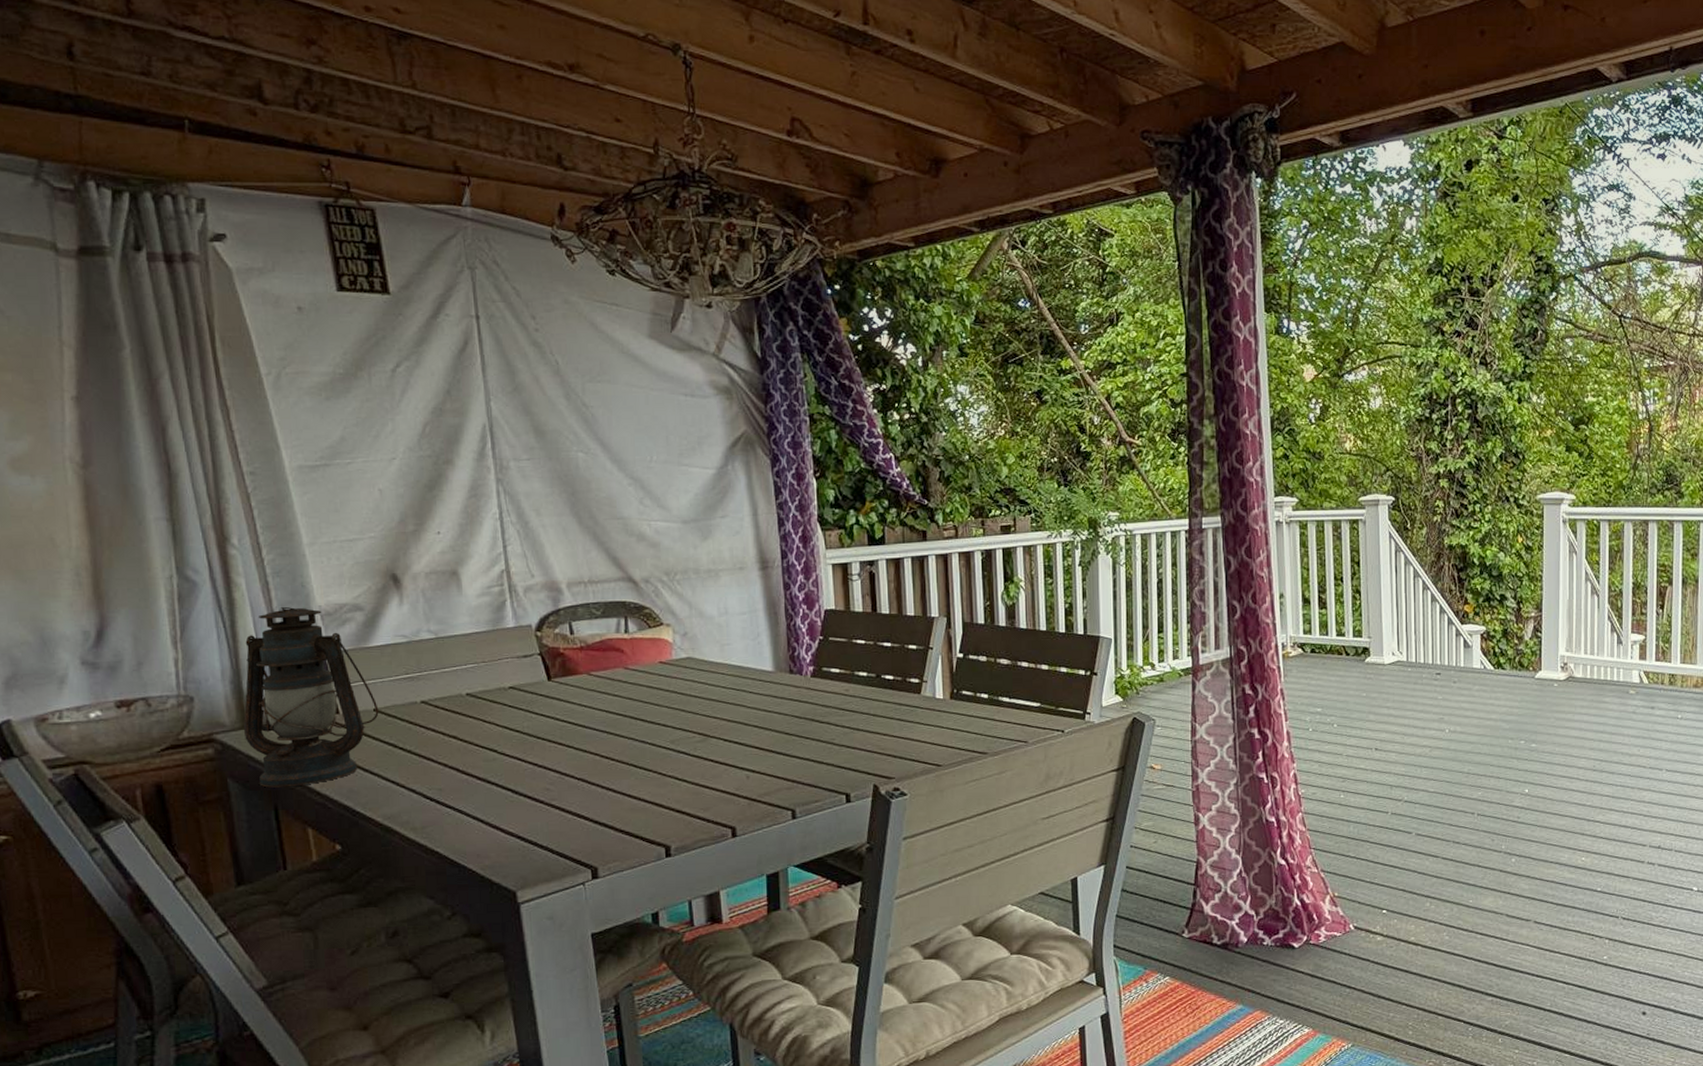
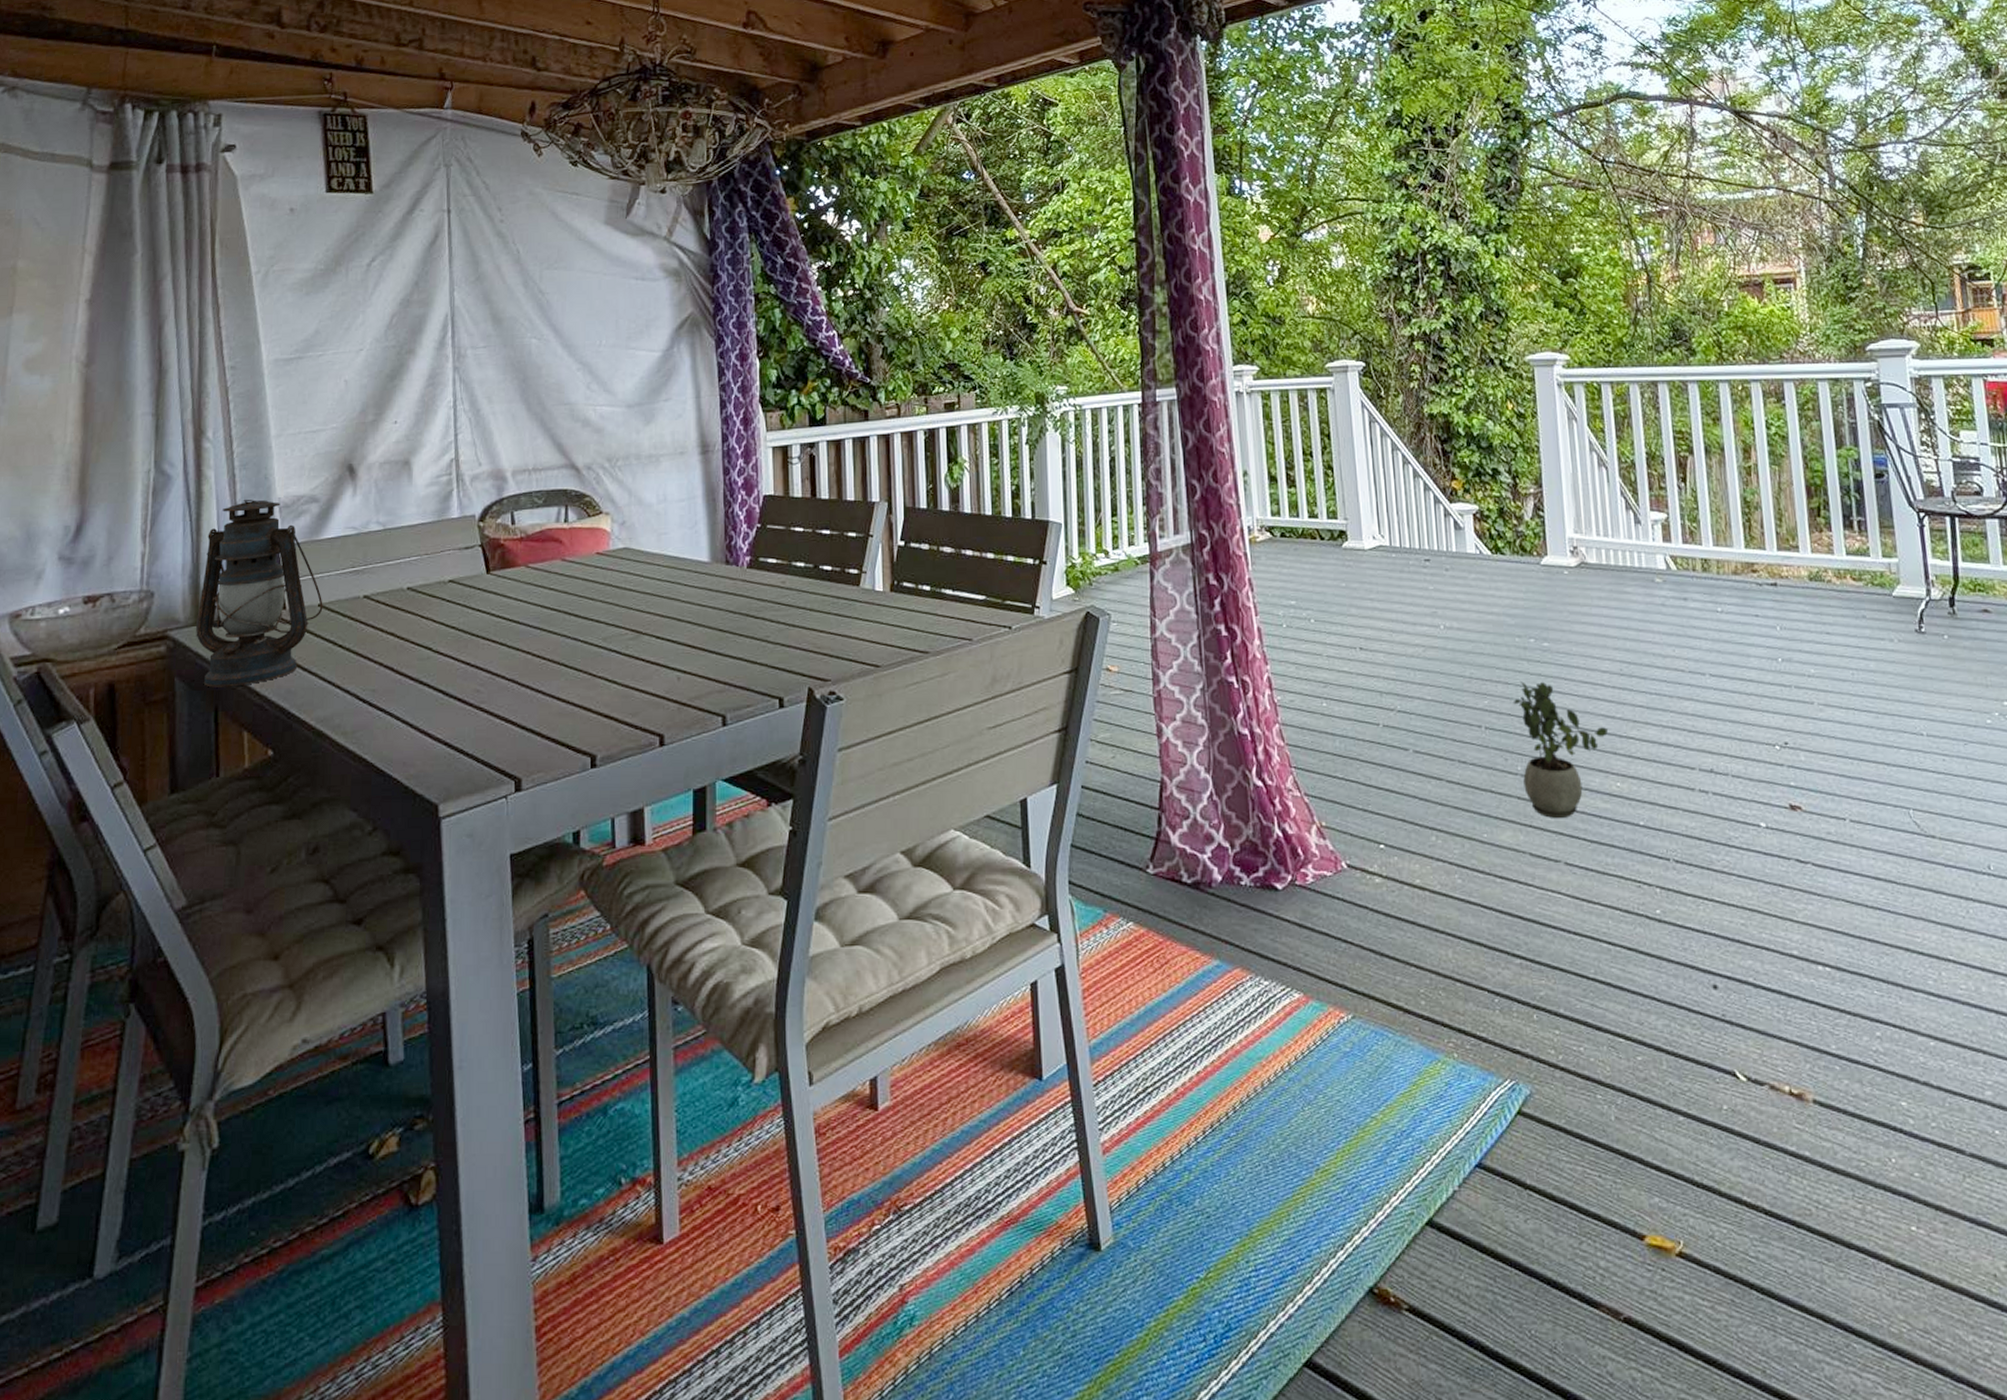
potted plant: none [1502,776,1579,886] -> present [1513,681,1609,818]

